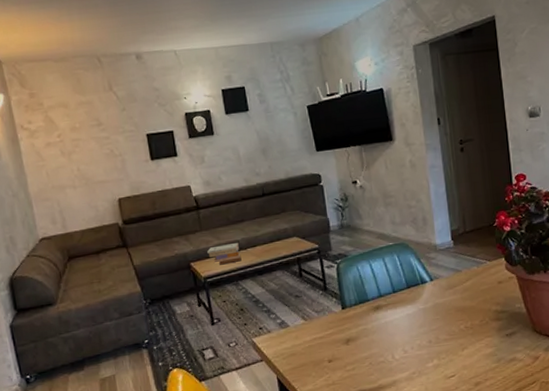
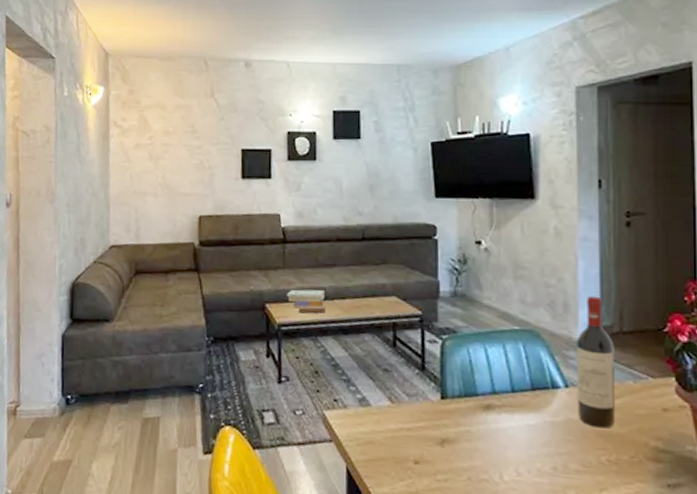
wine bottle: none [435,208,467,306] -> present [577,296,615,429]

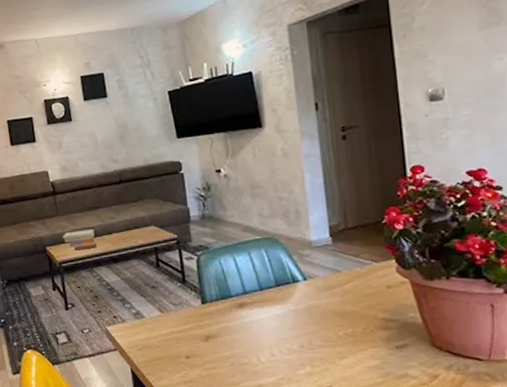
wine bottle: present [577,296,615,429] -> none [310,202,348,309]

